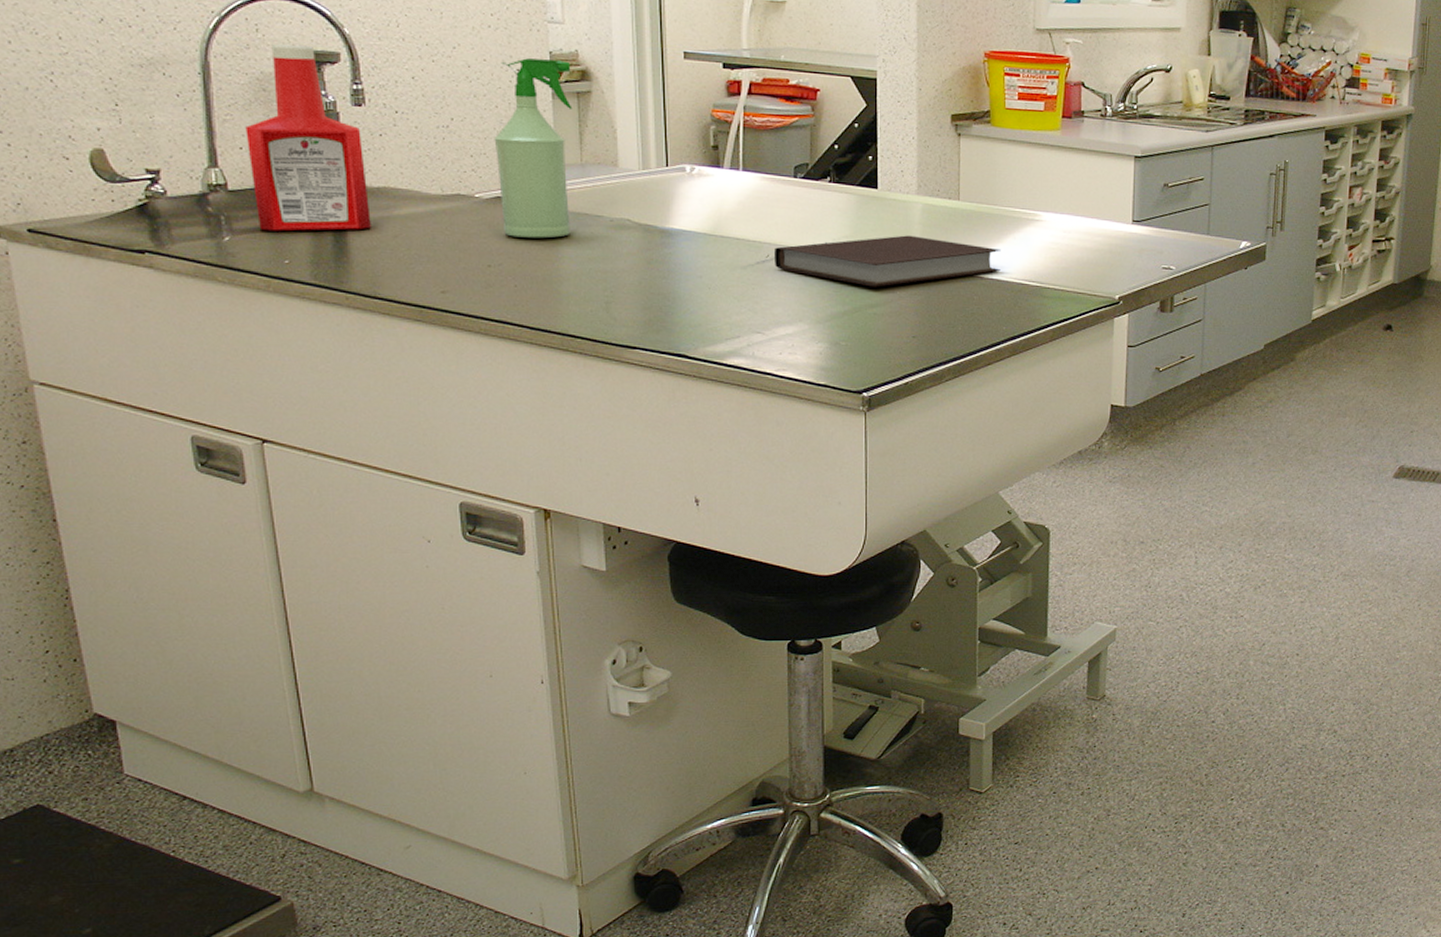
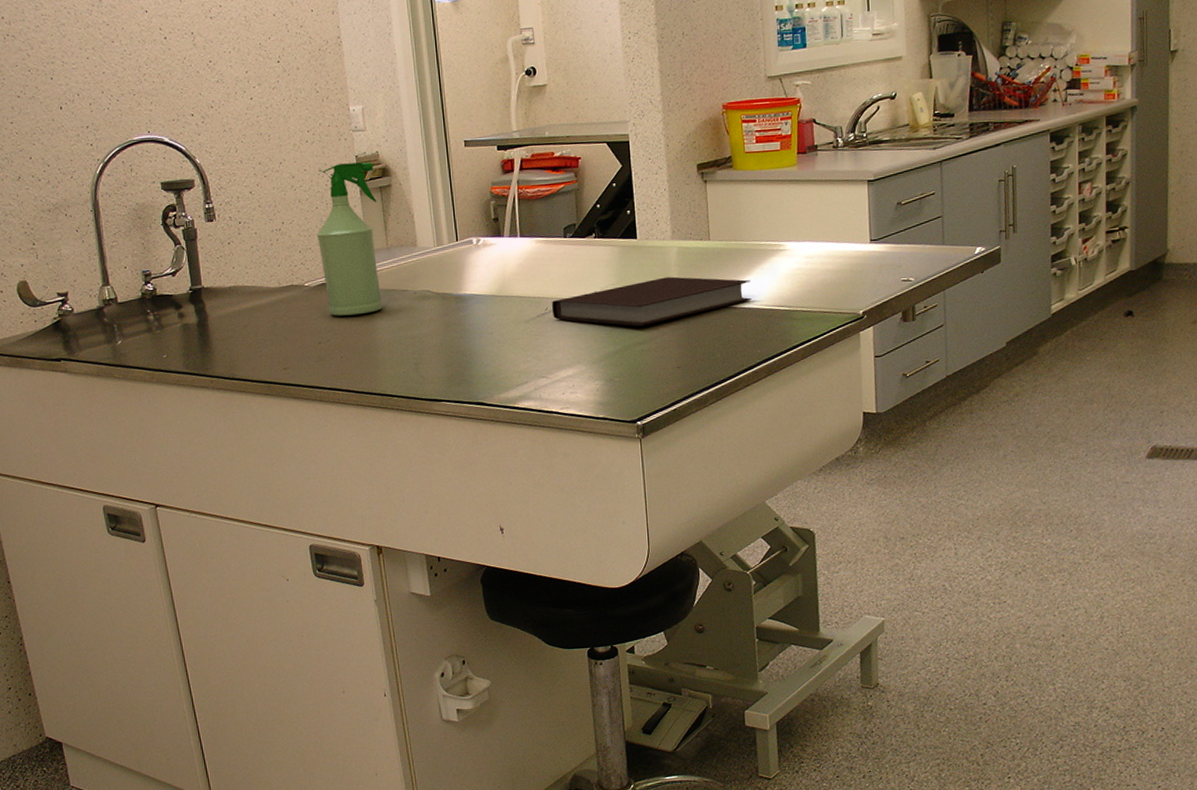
ketchup bottle: present [245,44,371,231] -> none [128,177,226,333]

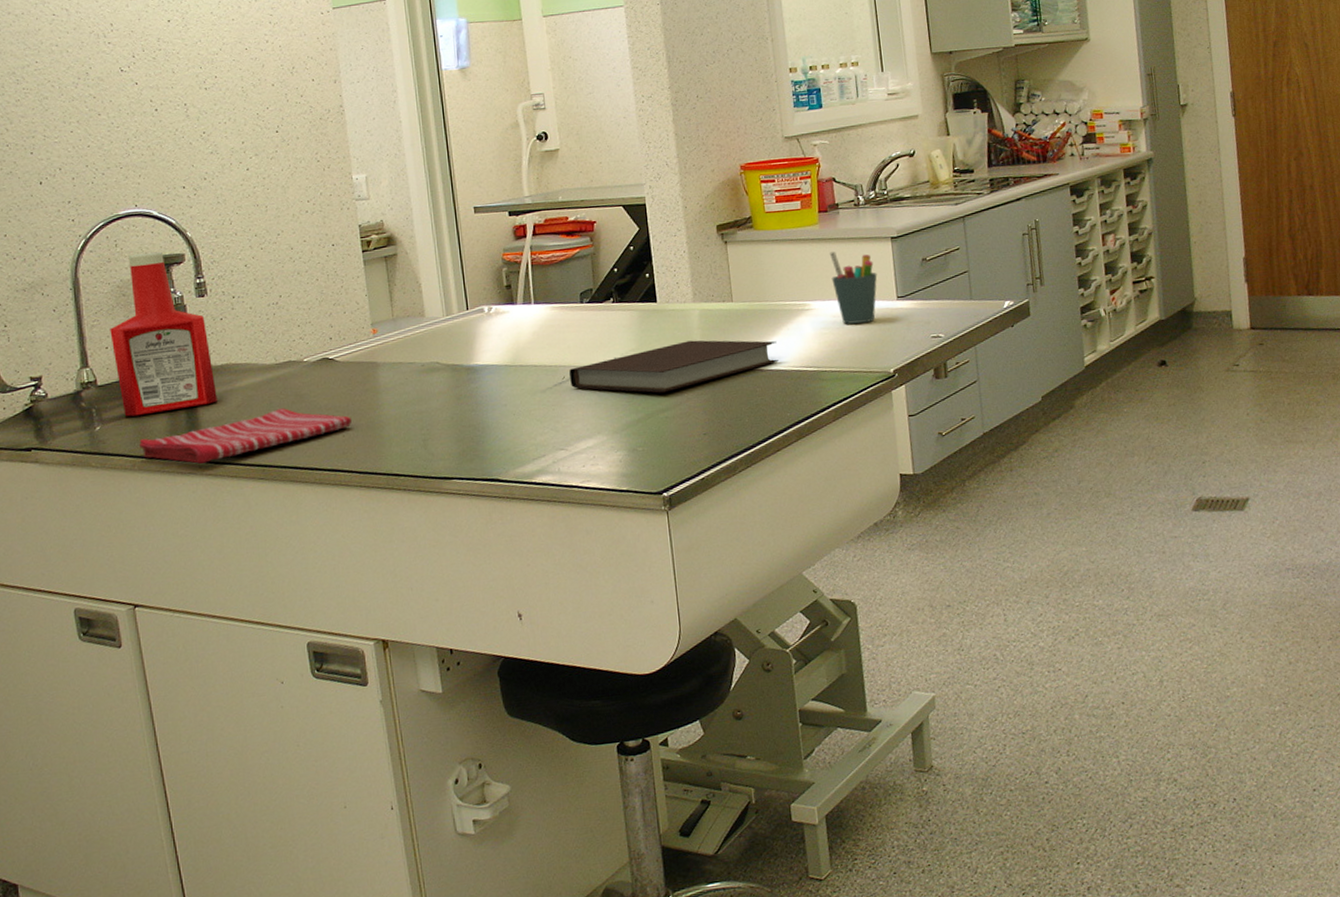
ketchup bottle: none [128,177,226,333] -> present [110,251,217,417]
dish towel: none [157,329,350,378] -> present [139,408,353,464]
spray bottle: present [316,162,383,316] -> none [316,231,388,393]
pen holder: none [806,193,852,266] -> present [830,251,878,324]

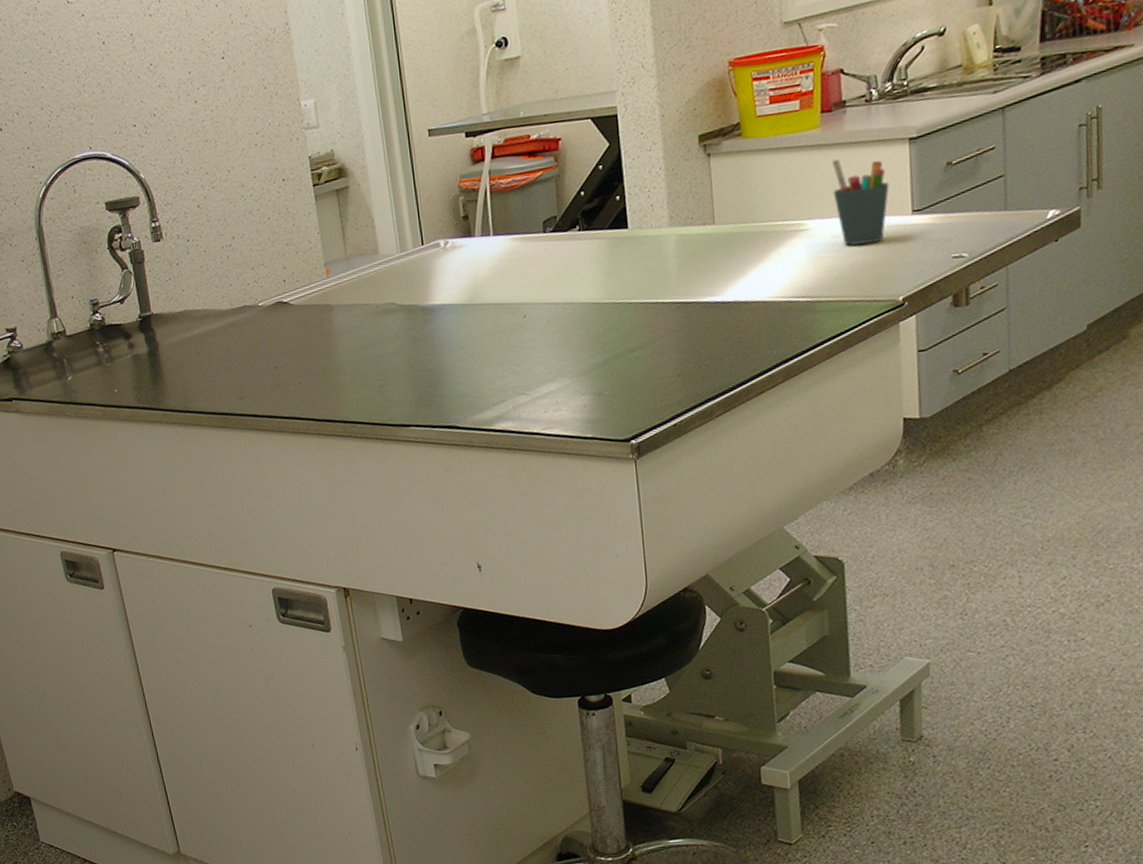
ketchup bottle: present [110,251,217,417] -> none [74,195,178,367]
dish towel: present [139,408,353,464] -> none [108,355,309,412]
notebook: present [569,340,778,393] -> none [531,268,766,331]

